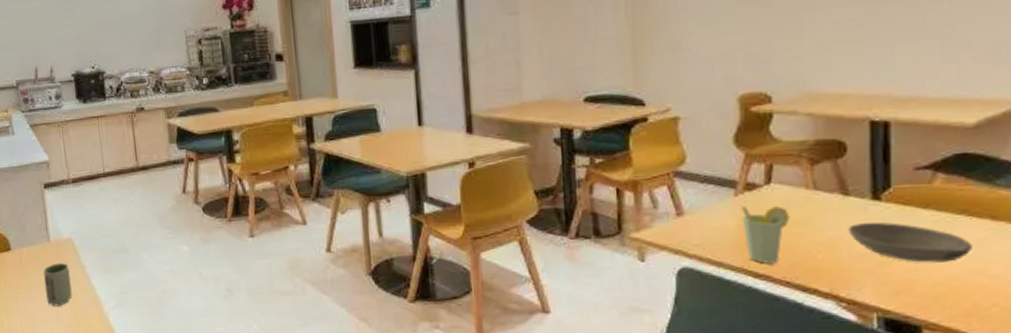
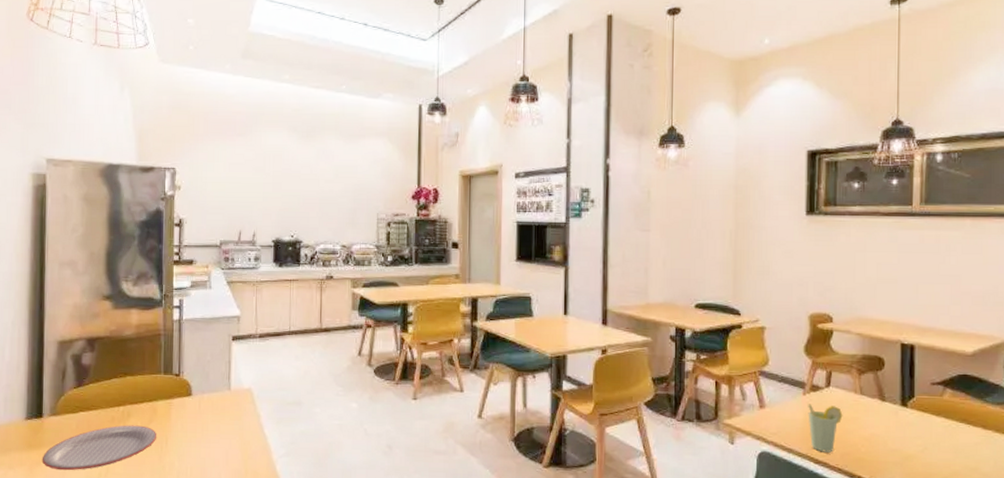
cup: present [43,263,72,306] -> none [220,411,245,452]
bowl: present [848,222,972,263] -> none [883,424,970,460]

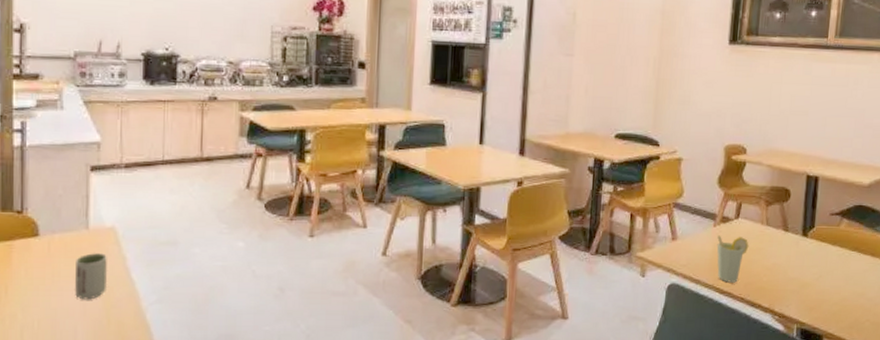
cup: none [220,411,245,452] -> present [75,253,107,300]

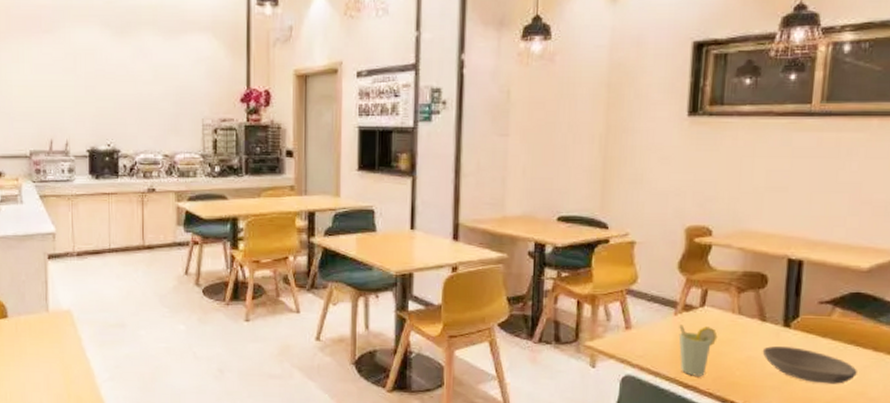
cup: present [75,253,107,300] -> none [39,334,66,376]
bowl: none [785,254,859,287] -> present [762,346,857,384]

